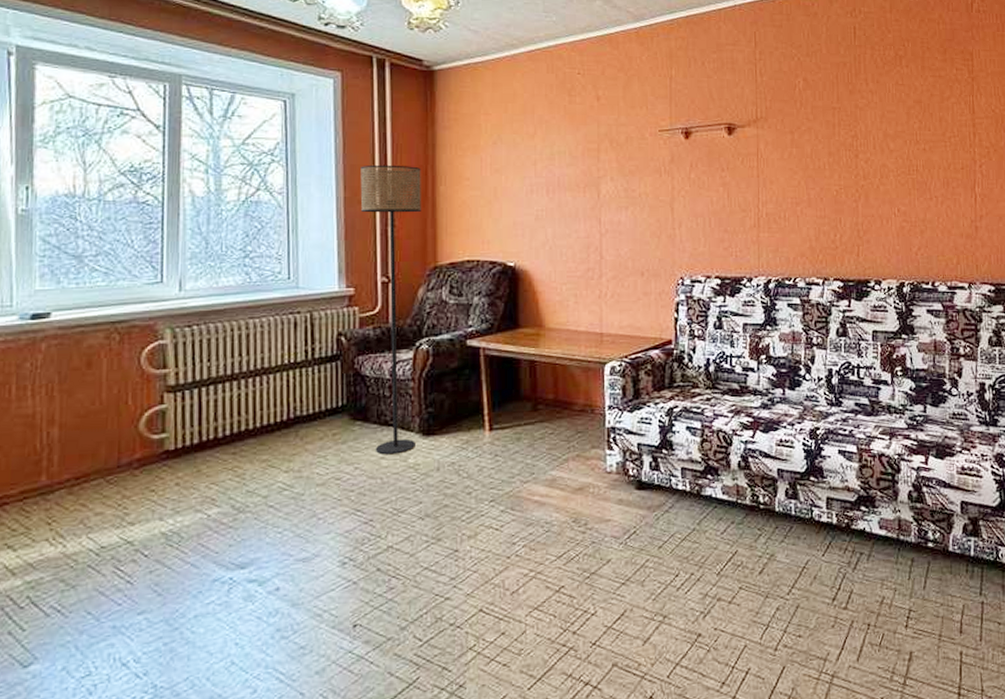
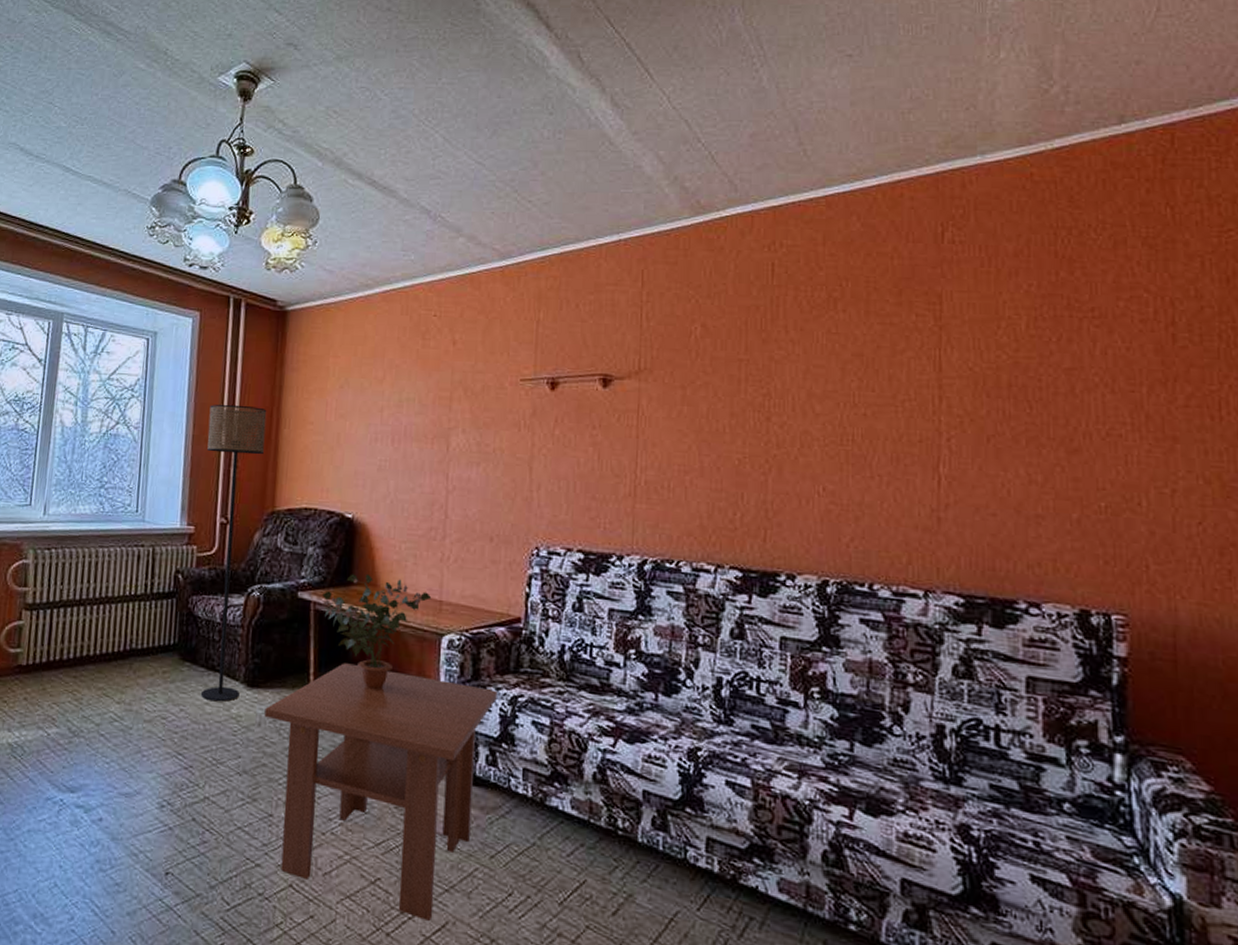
coffee table: none [442,400,656,613] -> present [264,663,497,921]
potted plant: none [491,316,593,421] -> present [322,573,432,690]

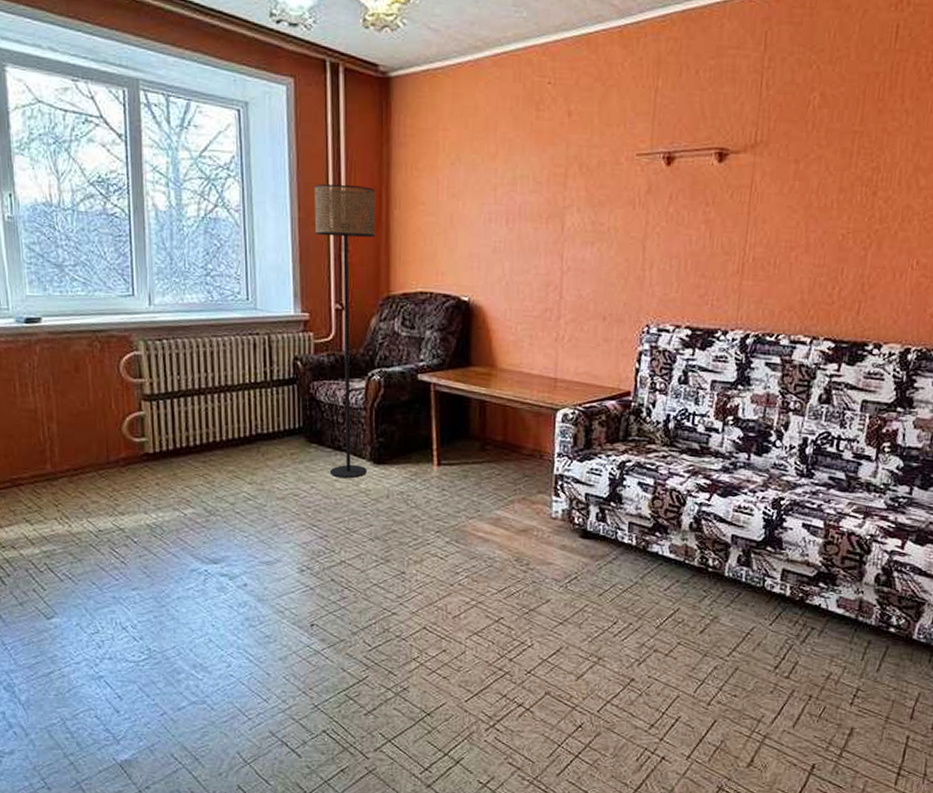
coffee table: present [264,663,497,921] -> none [392,438,607,647]
potted plant: present [322,573,432,690] -> none [442,355,547,462]

